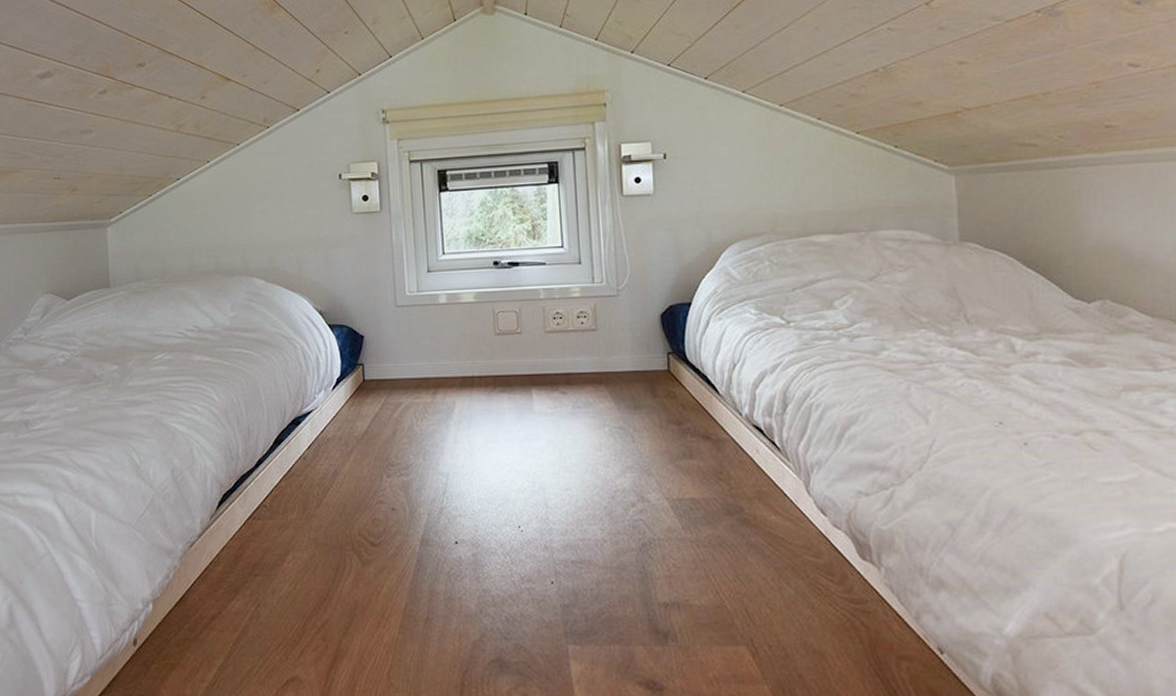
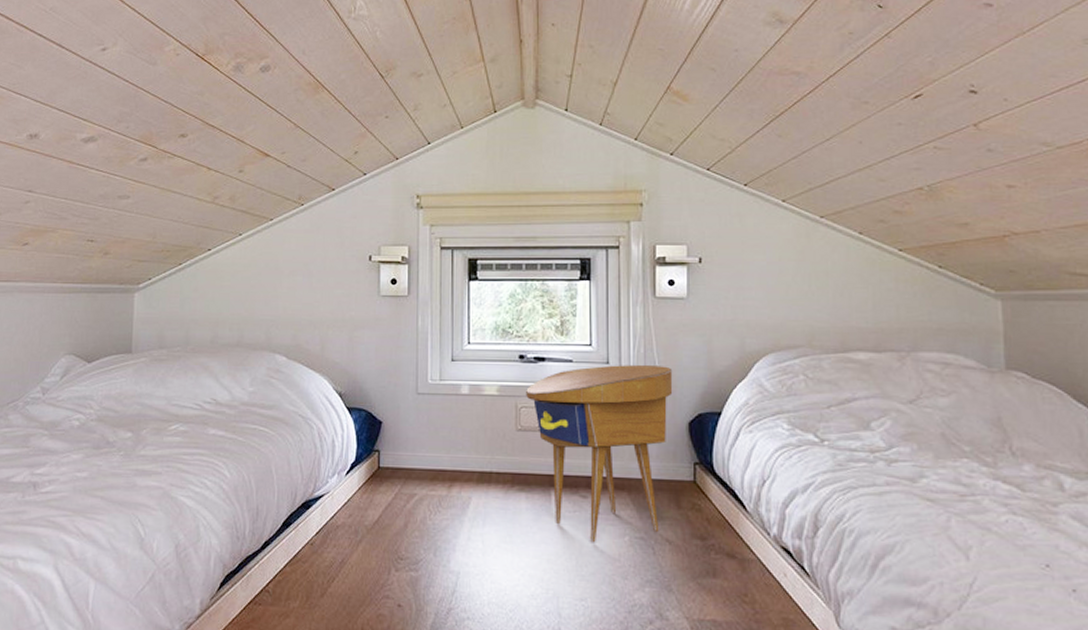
side table: none [502,262,644,436] -> present [526,365,673,543]

